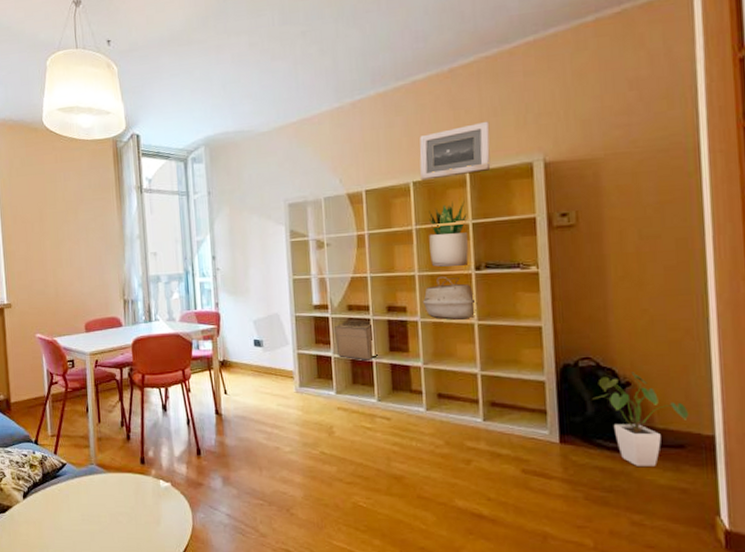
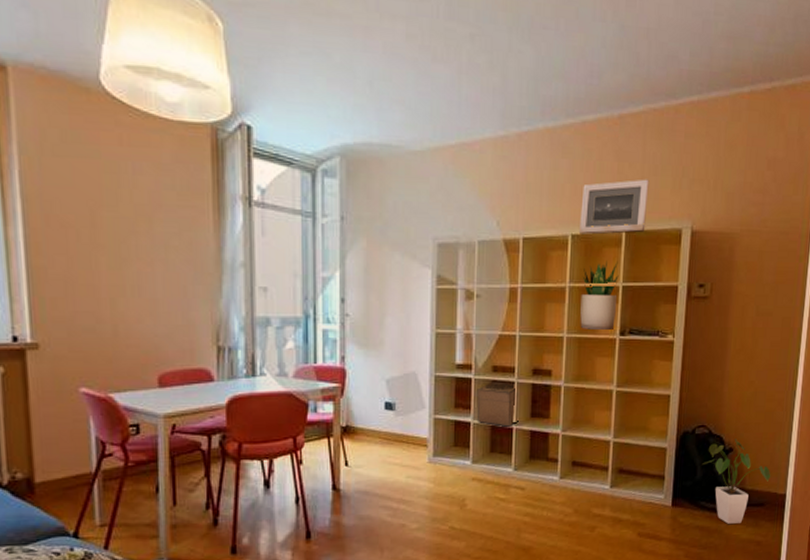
woven basket: present [422,276,478,320] -> none [567,339,618,386]

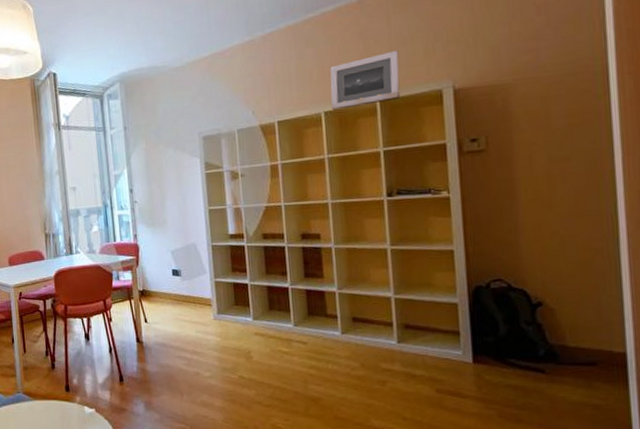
decorative box: present [477,381,518,427] -> none [250,247,293,287]
planter: present [580,260,619,331] -> none [340,129,380,195]
house plant: present [702,439,771,524] -> none [504,292,601,384]

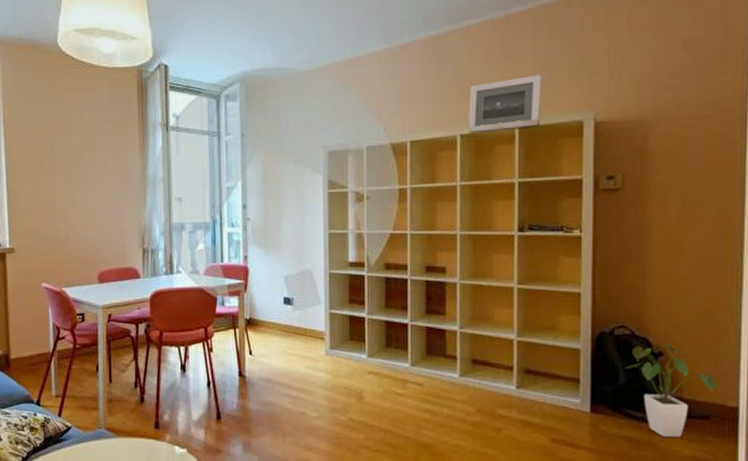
house plant: none [504,292,601,384] -> present [625,341,716,437]

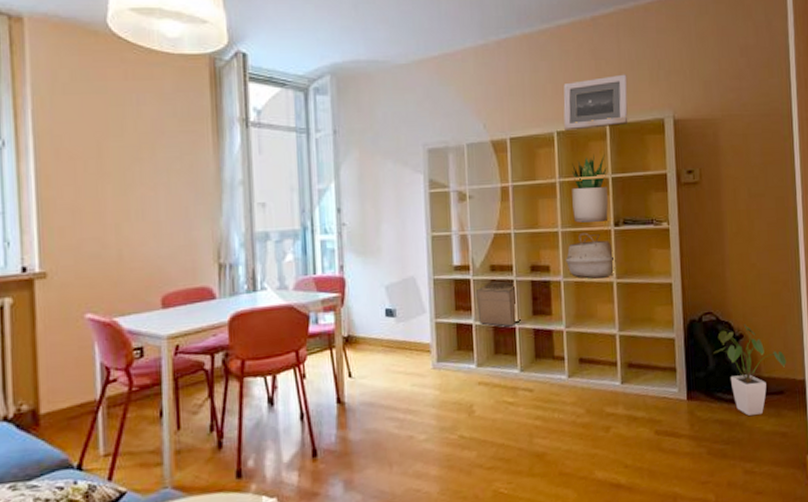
decorative box: none [370,278,413,322] -> present [476,281,521,327]
woven basket: none [462,236,518,283] -> present [565,232,616,278]
planter: none [473,157,514,228] -> present [572,154,608,223]

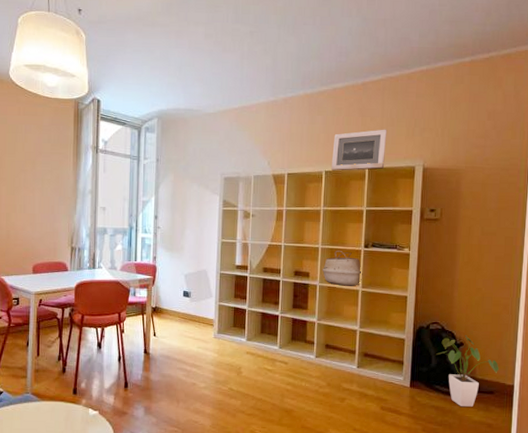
decorative box: present [476,281,521,327] -> none [251,279,283,314]
planter: present [572,154,608,223] -> none [332,190,363,244]

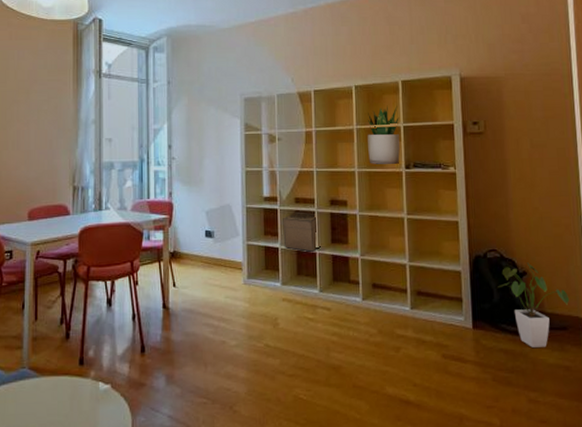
decorative box: none [251,279,283,314] -> present [283,211,321,252]
woven basket: present [322,250,363,286] -> none [360,173,407,214]
picture frame: present [330,129,387,171] -> none [360,37,419,85]
planter: none [332,190,363,244] -> present [368,105,400,165]

